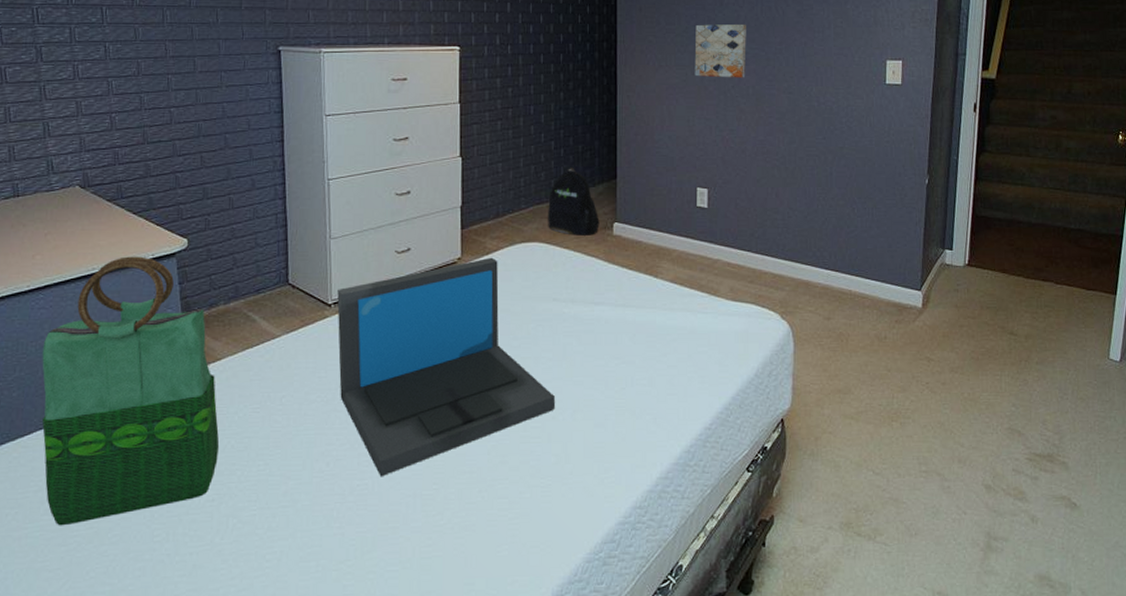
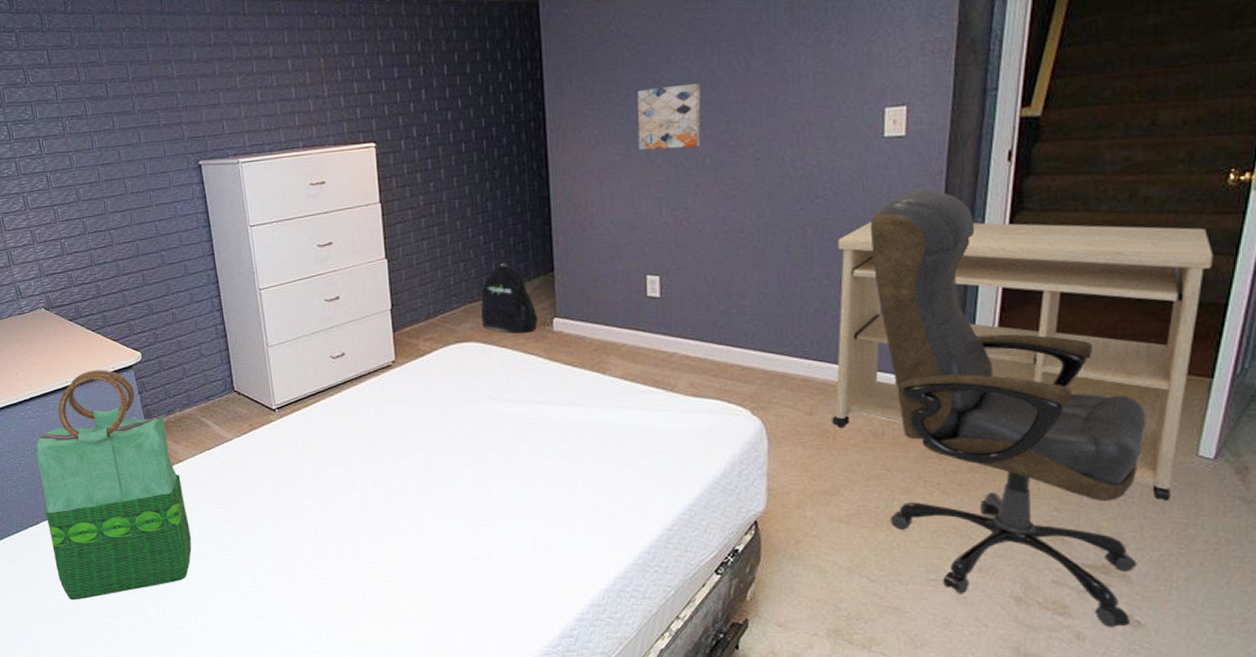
laptop: present [337,257,555,477] -> none [279,359,502,568]
desk: none [845,153,1112,397] -> present [832,222,1214,501]
office chair: none [876,128,1074,511] -> present [871,188,1146,628]

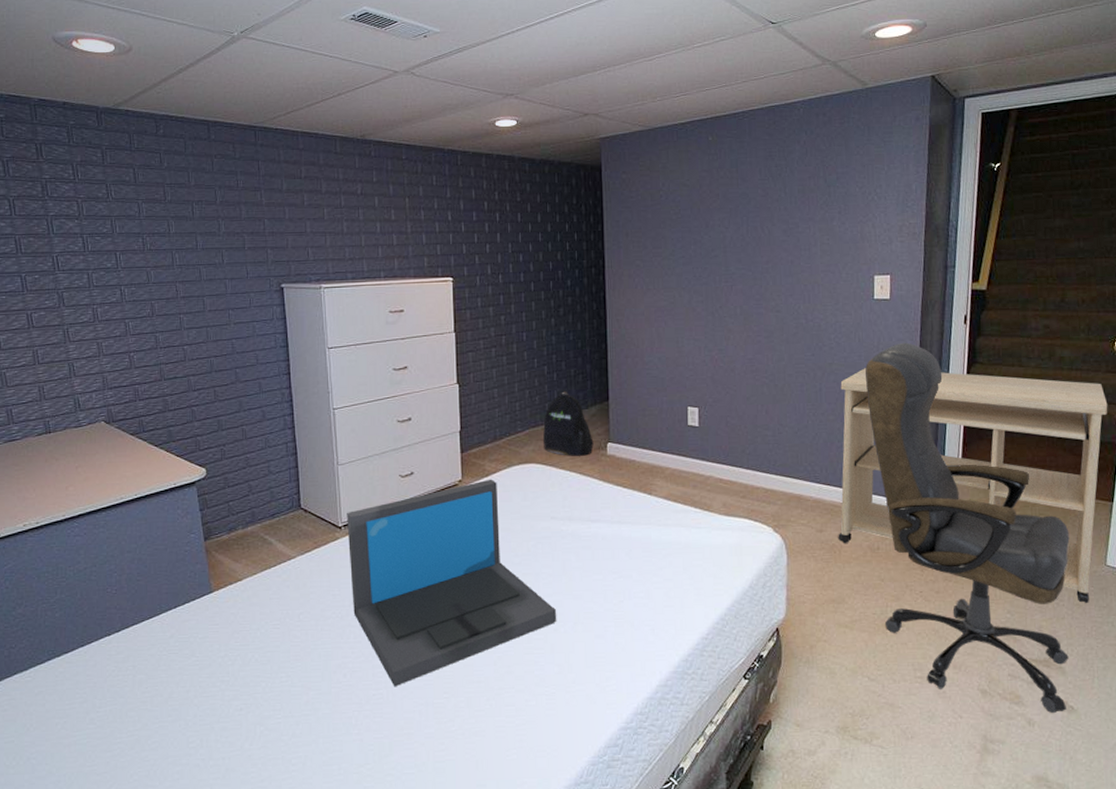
tote bag: present [36,369,192,601] -> none [80,485,244,734]
laptop: none [279,359,502,568] -> present [347,479,556,687]
wall art: present [637,82,701,151] -> none [681,244,733,299]

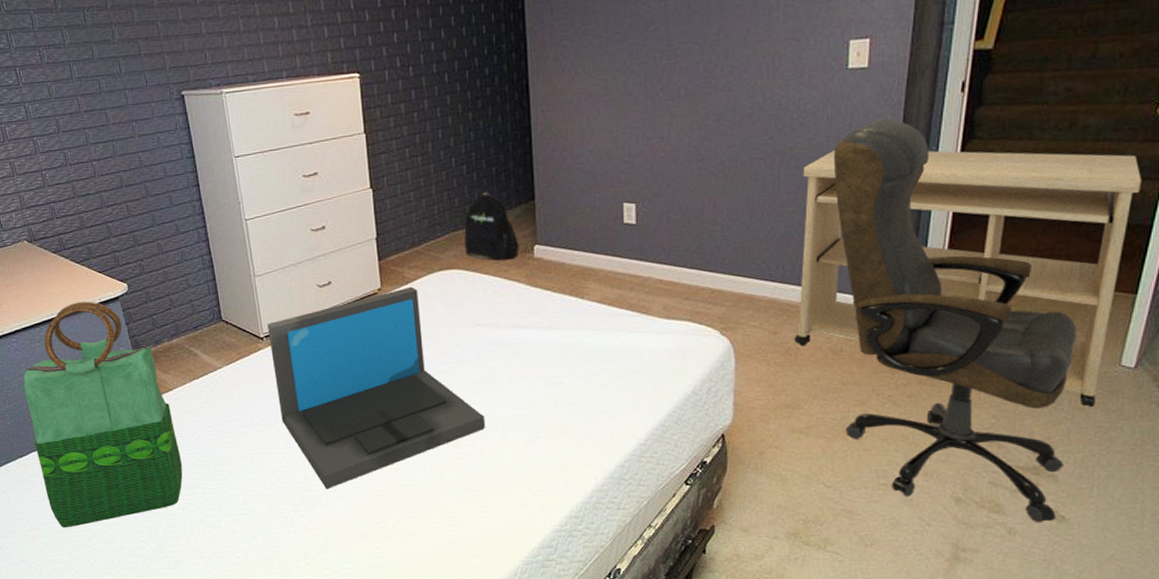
tote bag: none [80,485,244,734] -> present [23,301,183,528]

